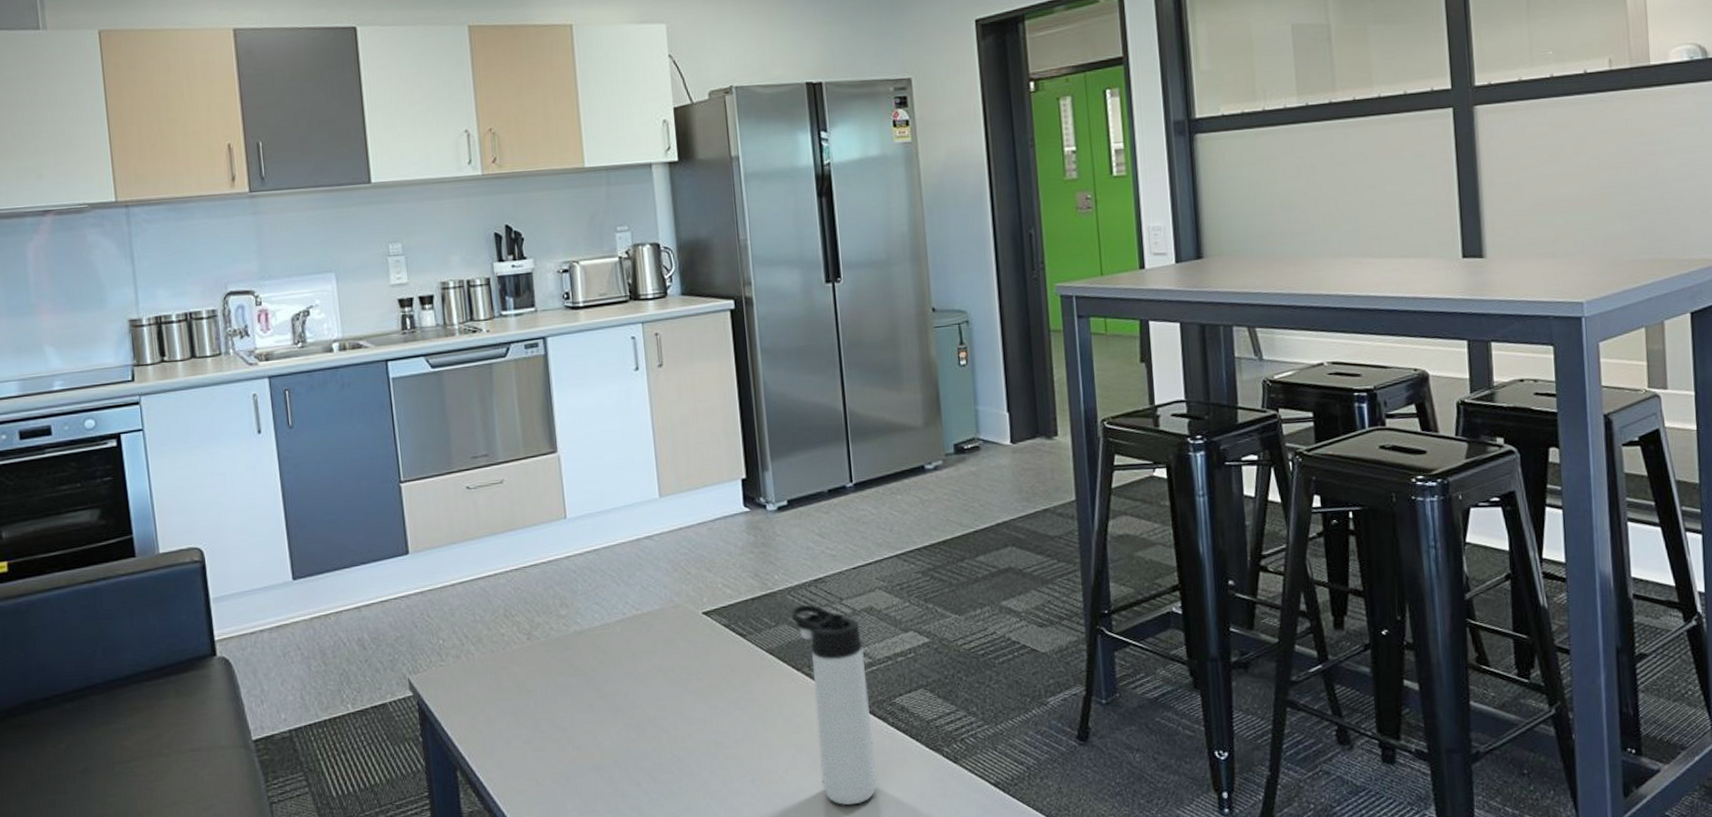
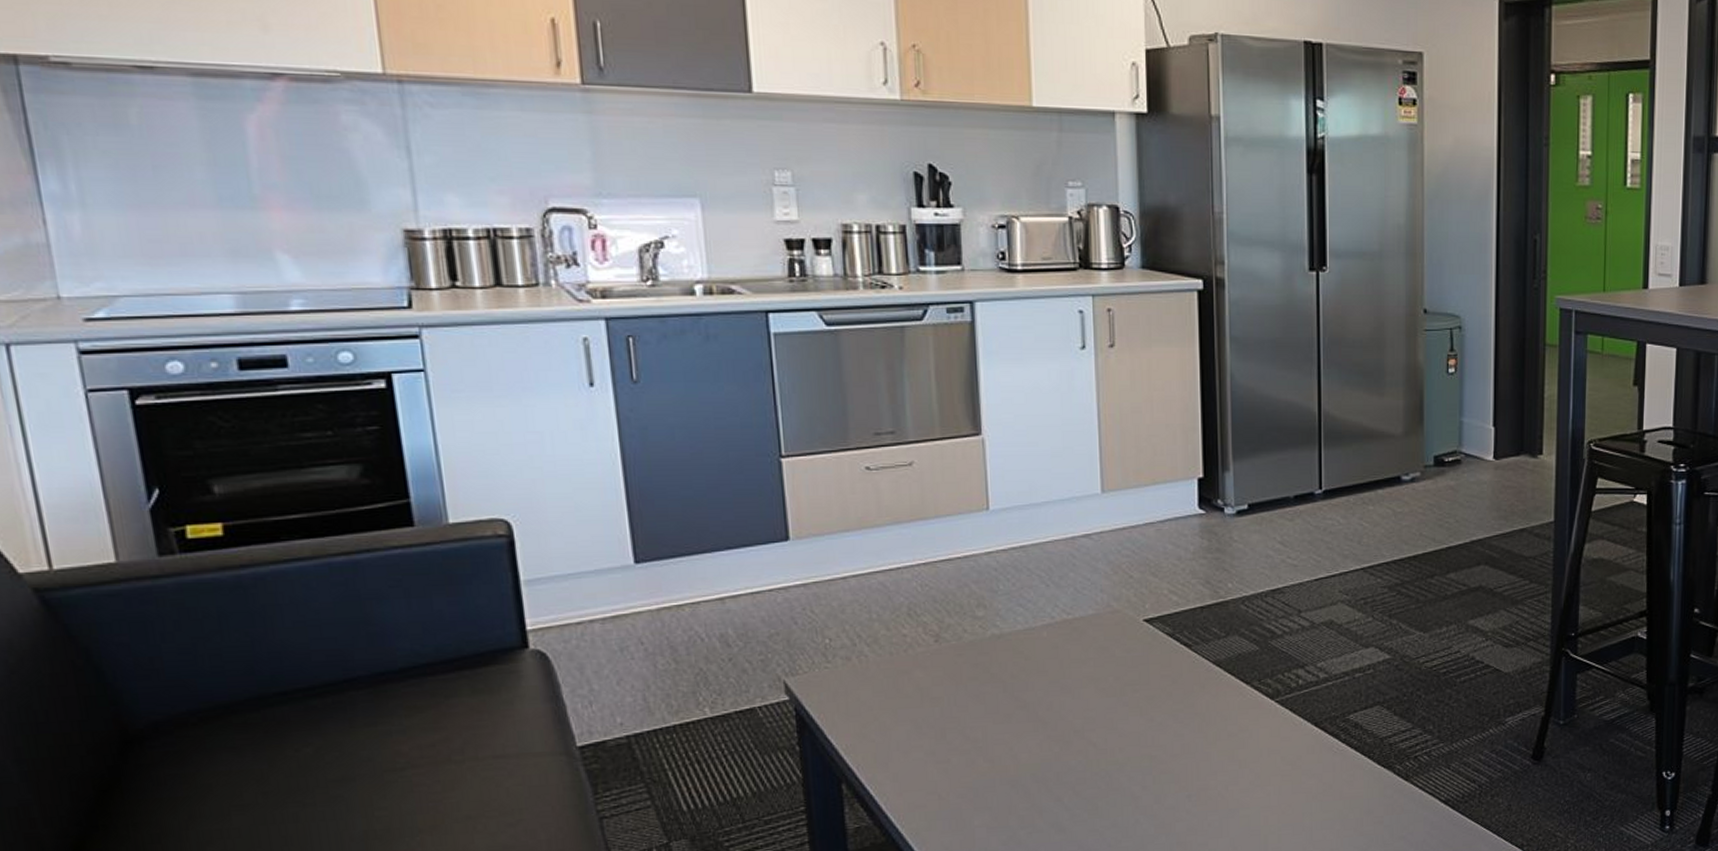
thermos bottle: present [791,604,878,806] -> none [1243,615,1324,822]

